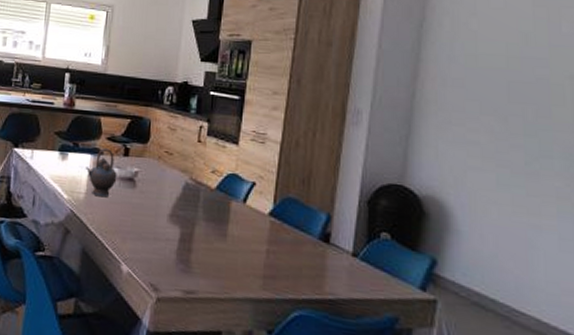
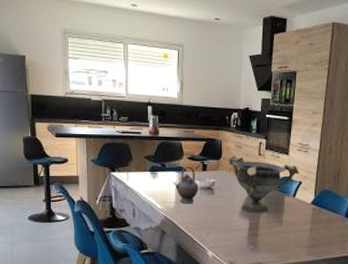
decorative bowl: none [158,139,253,221] -> present [228,155,299,213]

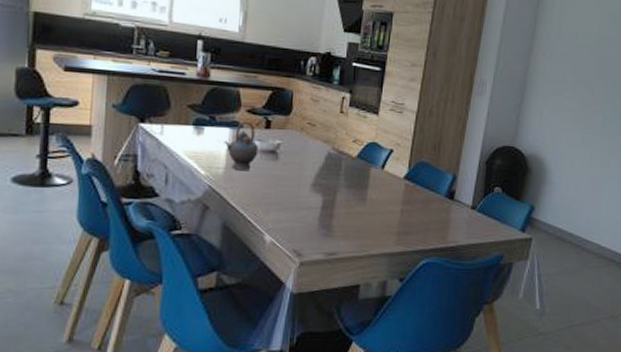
decorative bowl: present [228,155,299,213] -> none [300,111,391,188]

